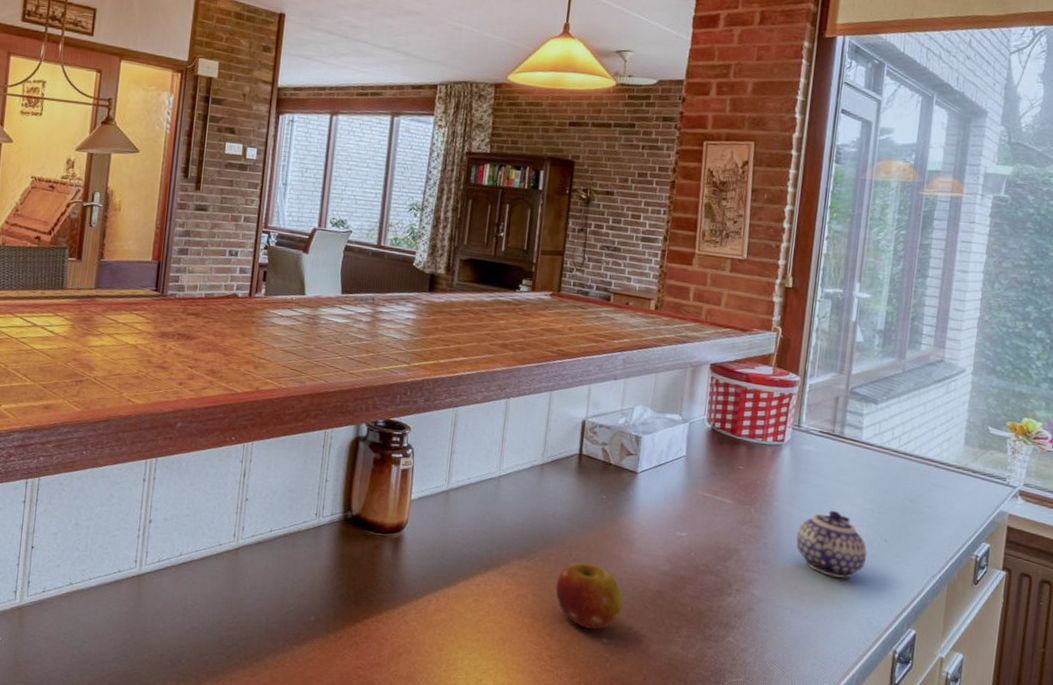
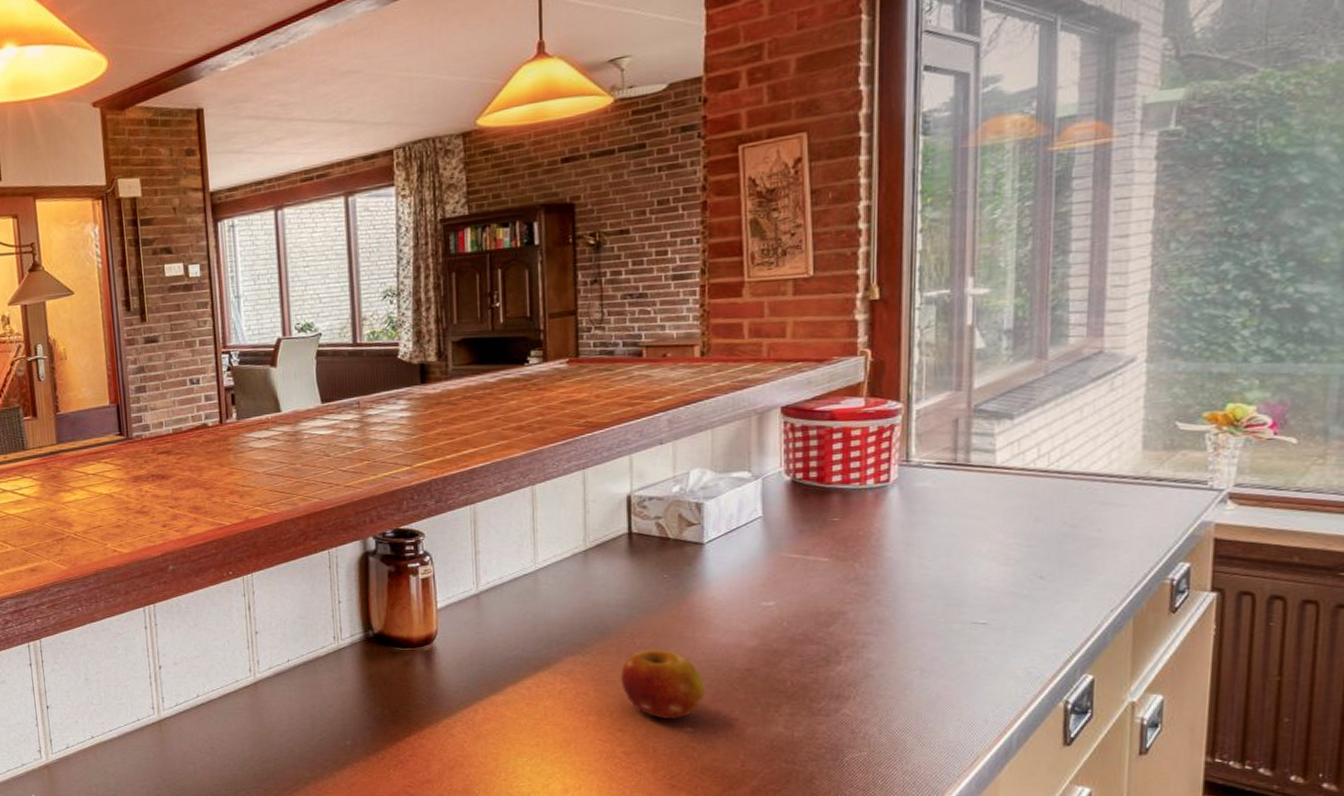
teapot: present [796,510,867,578] -> none [919,551,1017,627]

